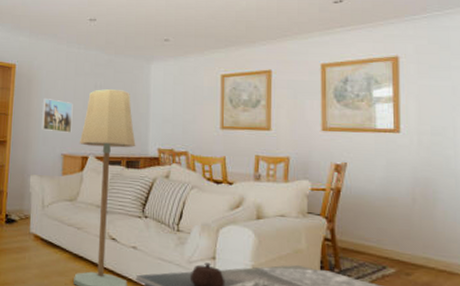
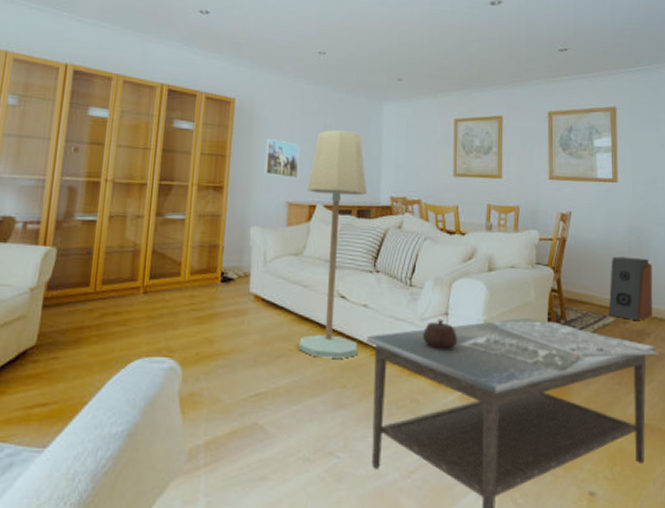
speaker: none [388,207,442,273] -> present [608,256,653,320]

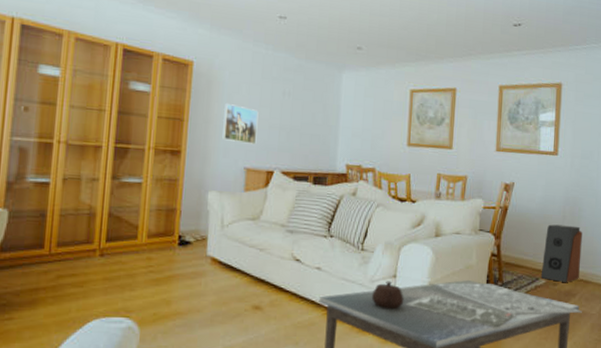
floor lamp: present [299,130,368,359] -> none [254,97,324,318]

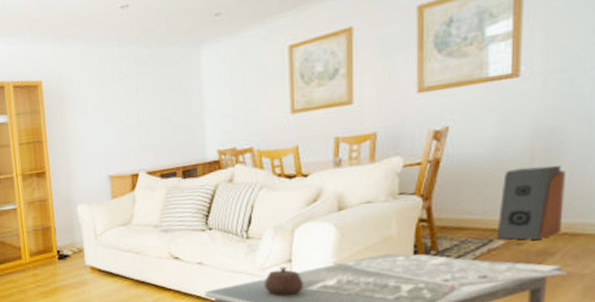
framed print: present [222,102,259,145] -> none [79,114,117,153]

